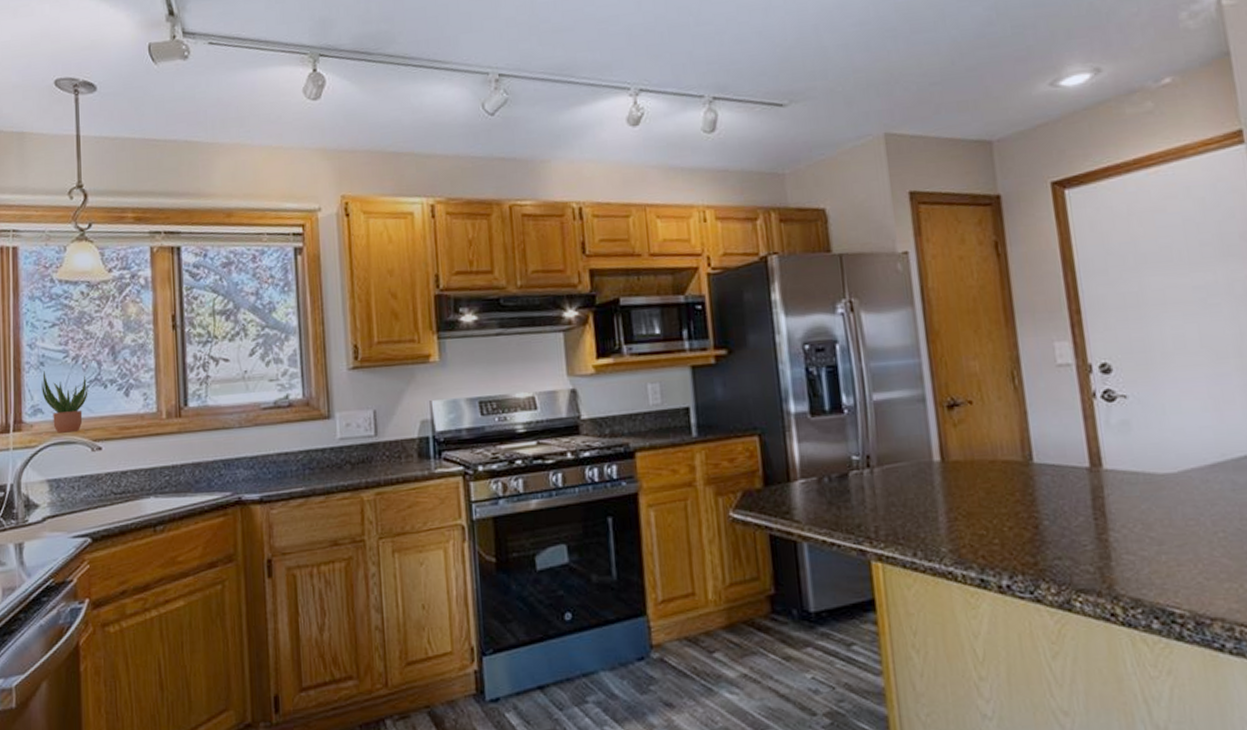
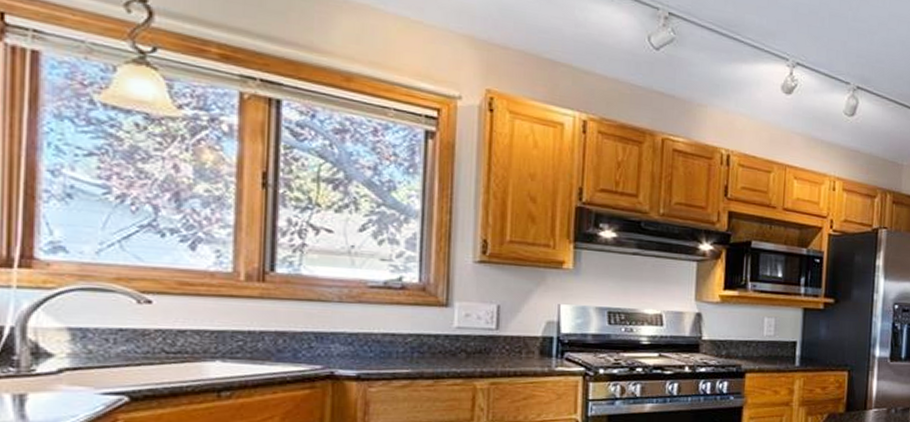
potted plant: present [41,371,88,433] -> none [66,204,137,280]

